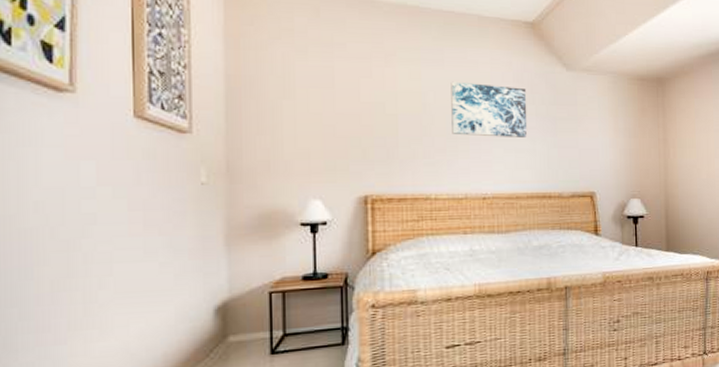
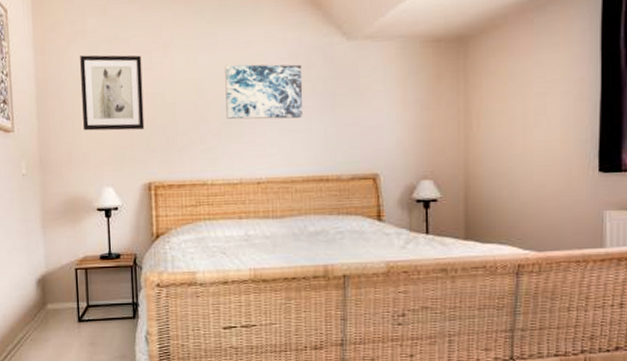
wall art: none [285,55,361,139] -> present [80,55,145,131]

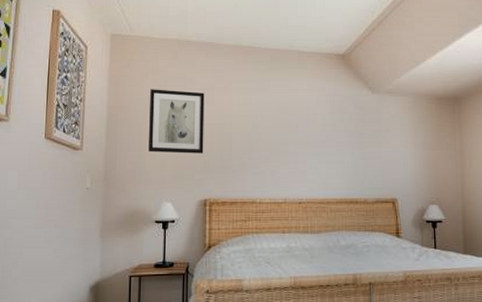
wall art: present [225,64,303,120] -> none [275,105,338,151]

